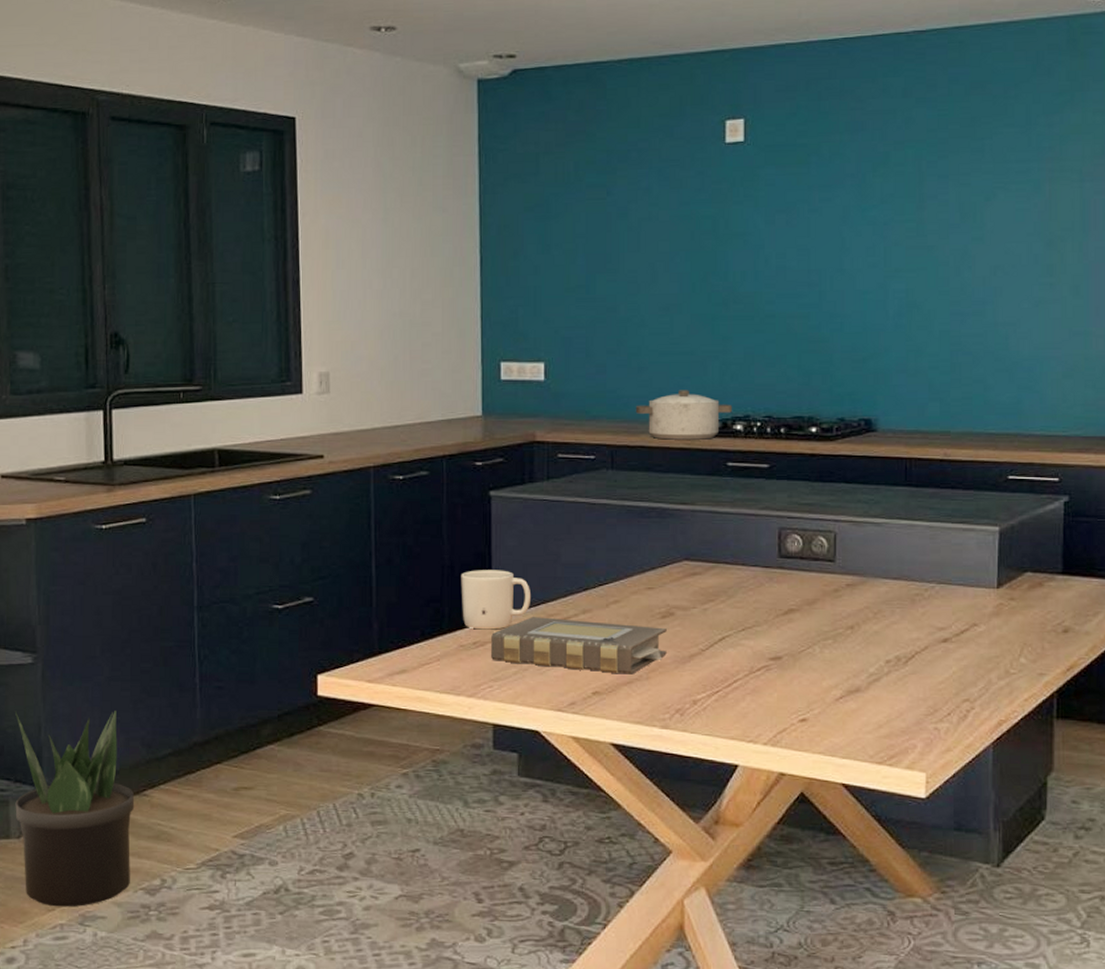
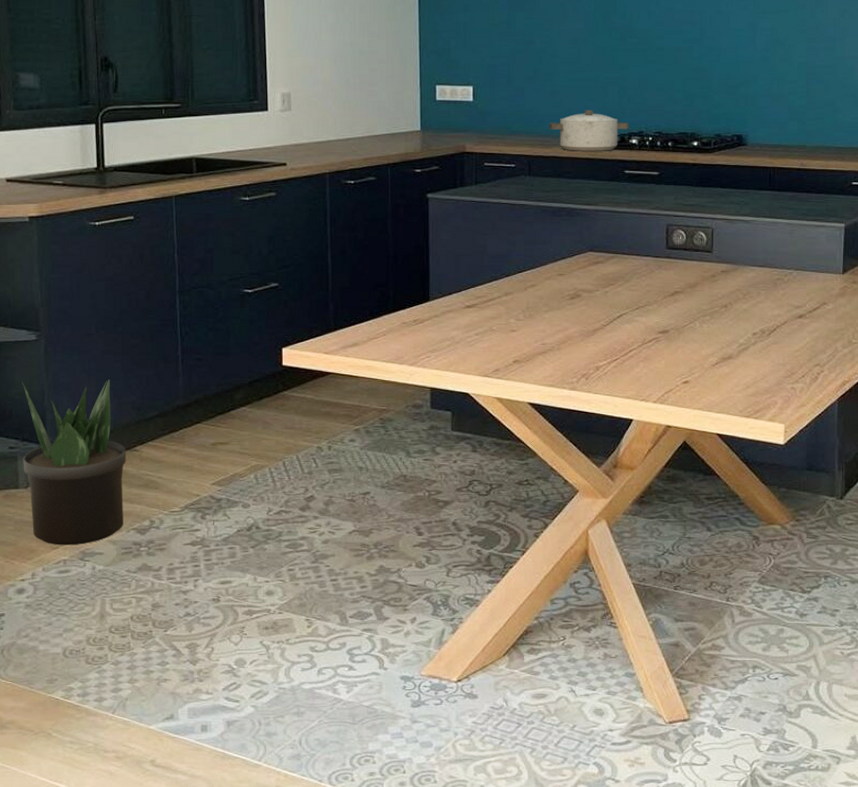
mug: present [461,570,532,630] -> none [403,260,463,310]
book: present [491,617,667,674] -> none [429,299,575,346]

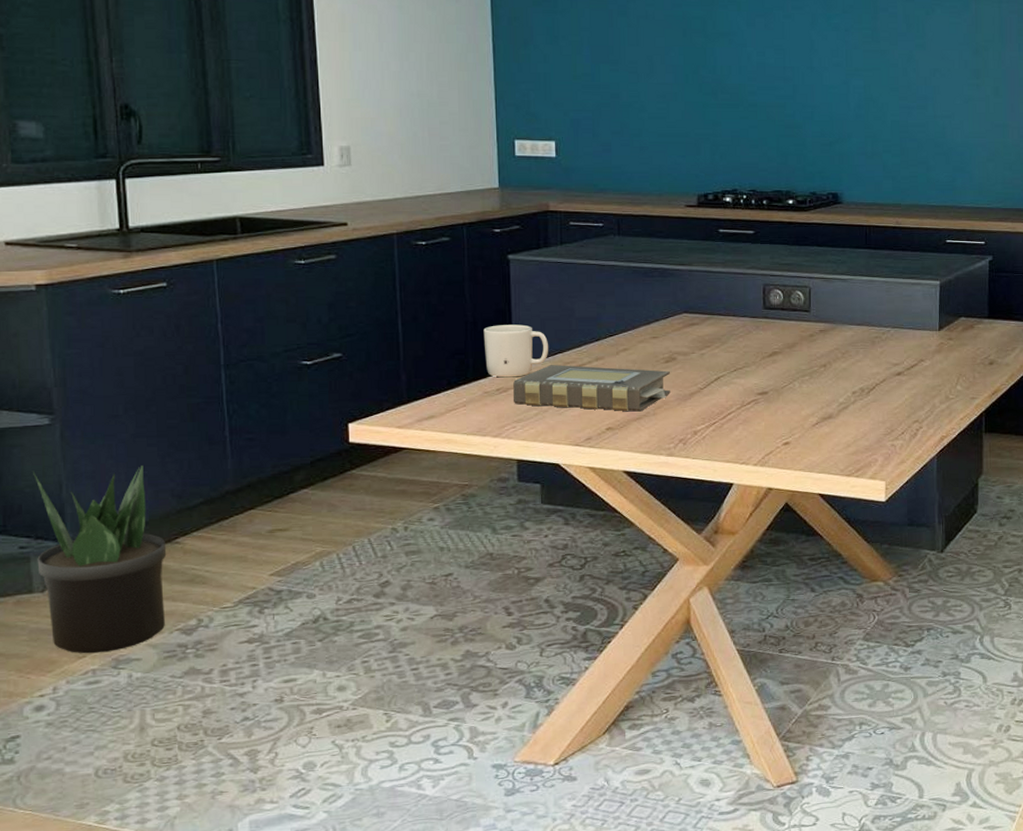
mug: none [403,260,463,310] -> present [483,324,549,378]
book: none [429,299,575,346] -> present [513,365,670,412]
cooking pot: present [549,110,628,151] -> none [638,167,722,210]

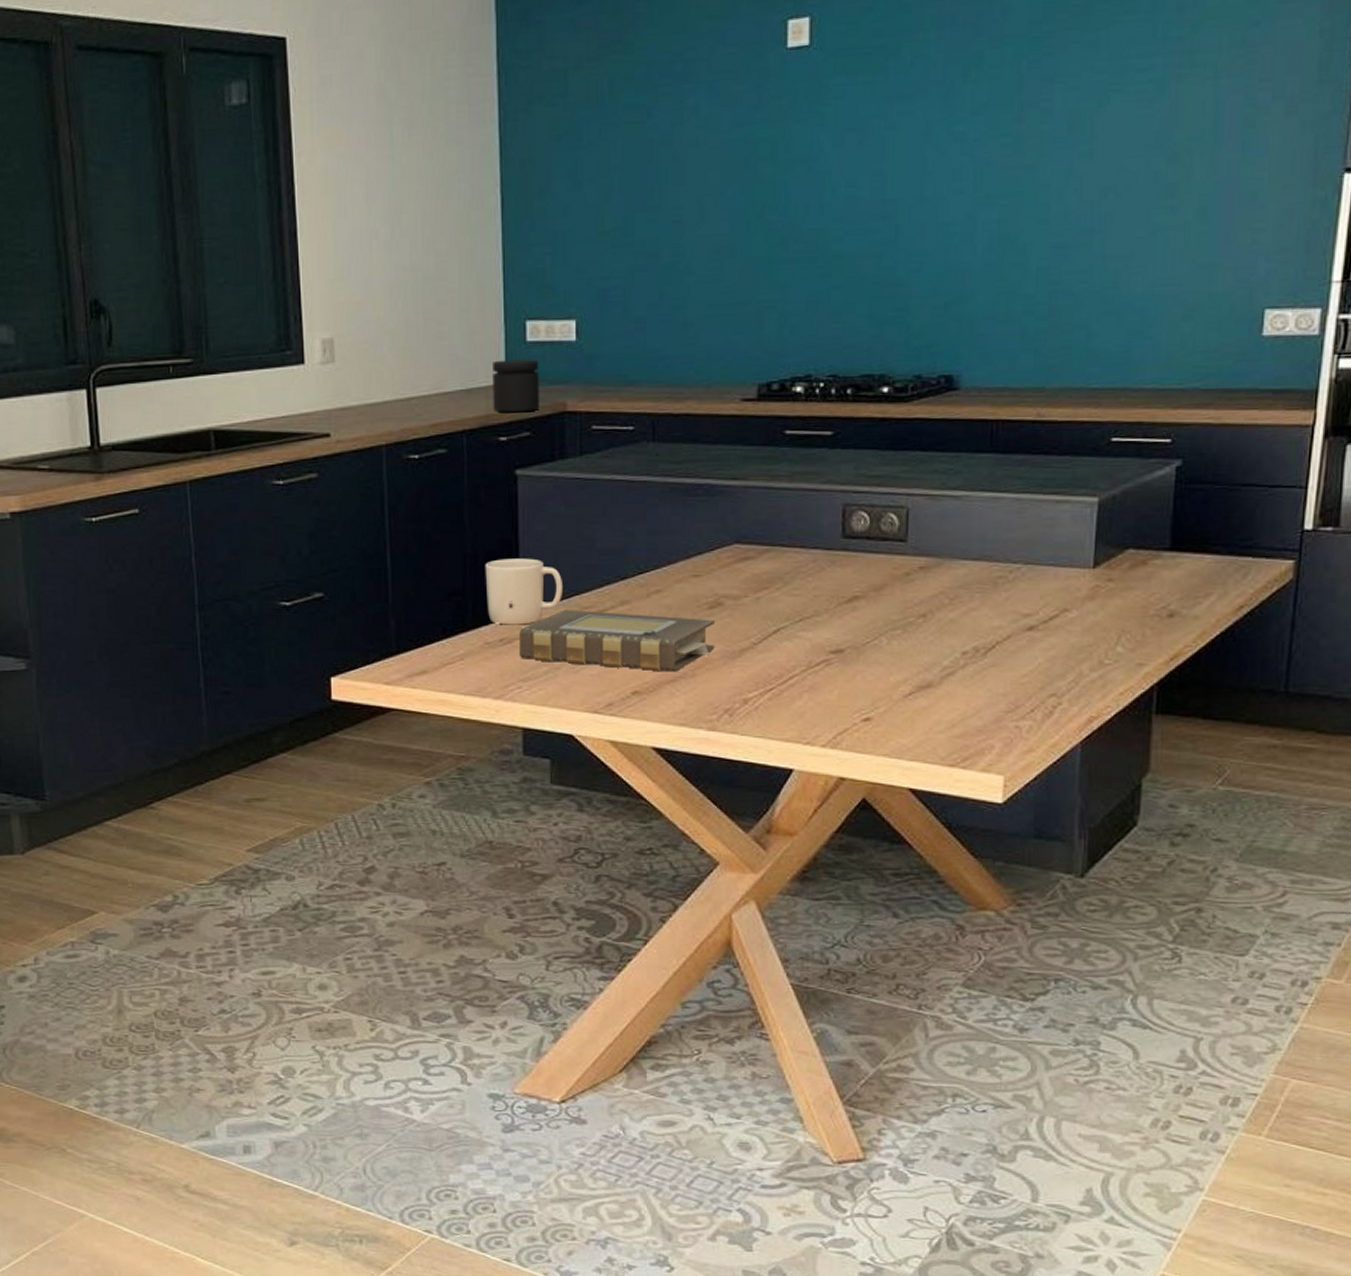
planter: present [33,466,167,654] -> none [11,719,142,925]
jar: none [488,169,527,211] -> present [493,359,539,413]

